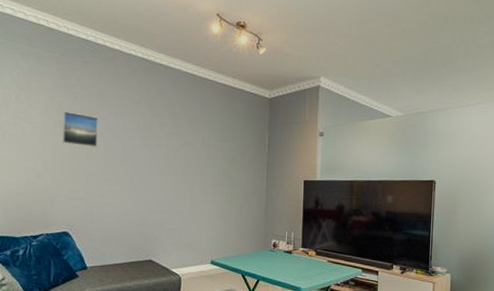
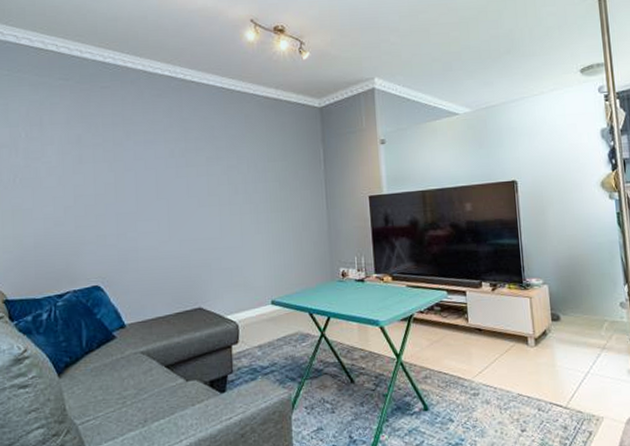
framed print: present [62,111,98,147] -> none [83,145,126,184]

